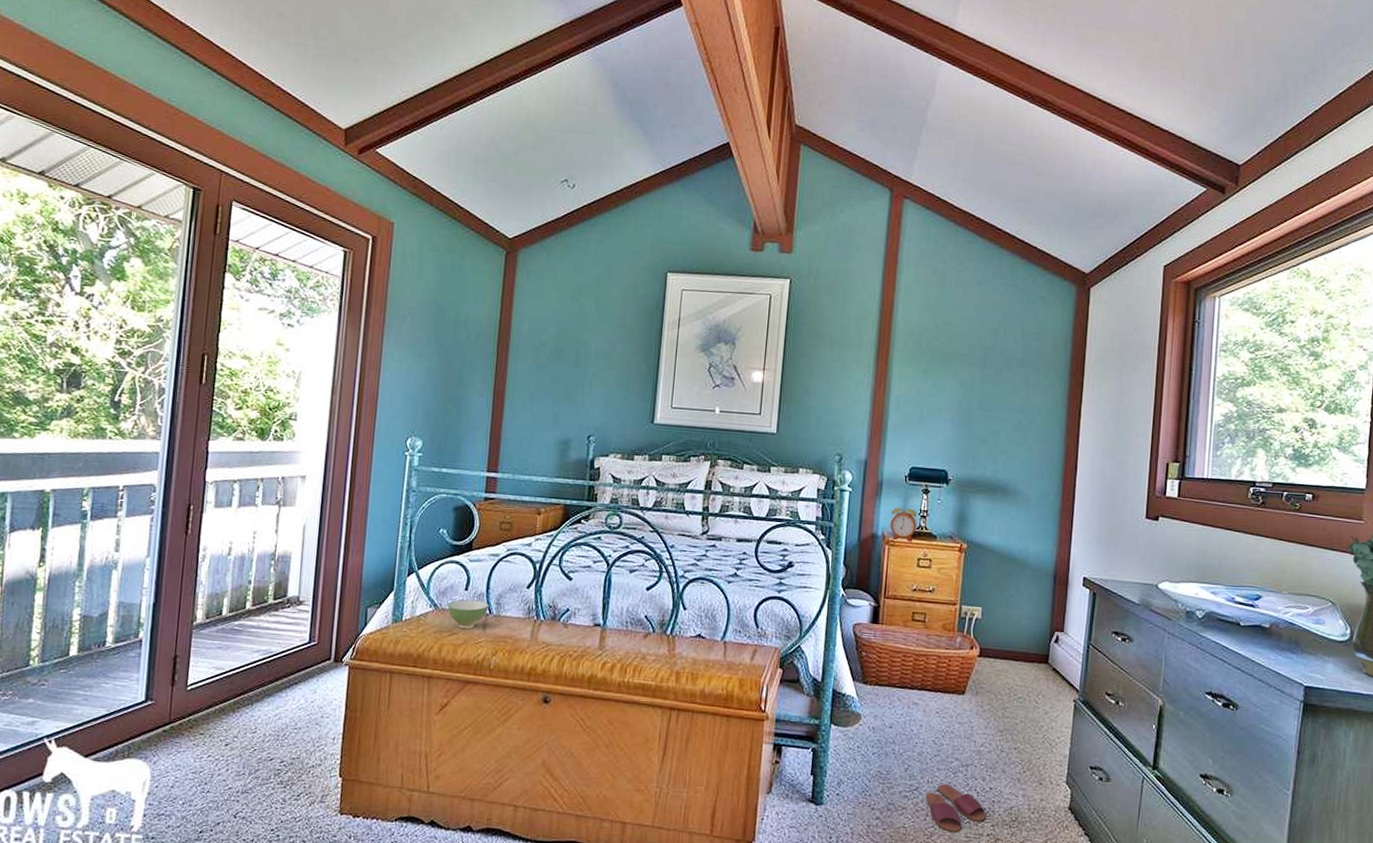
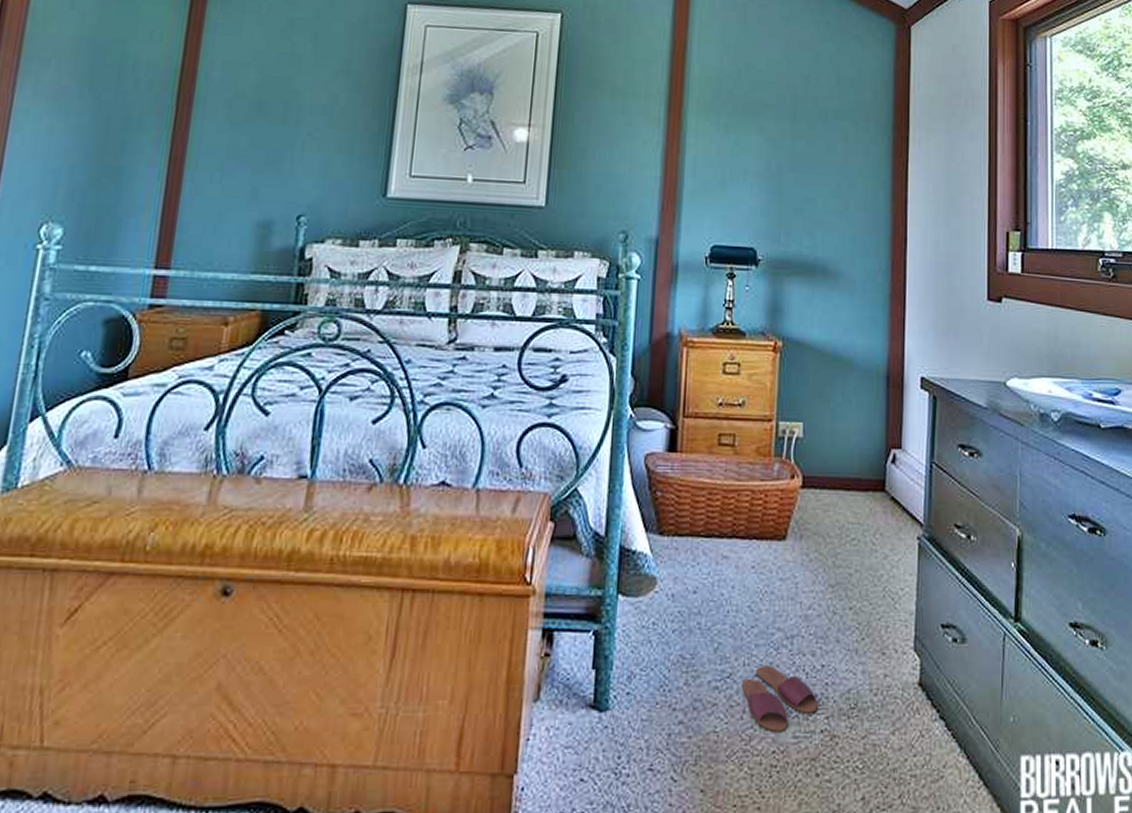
bowl: present [448,599,490,629] -> none [87,451,150,495]
alarm clock: present [890,503,917,542] -> none [688,291,722,342]

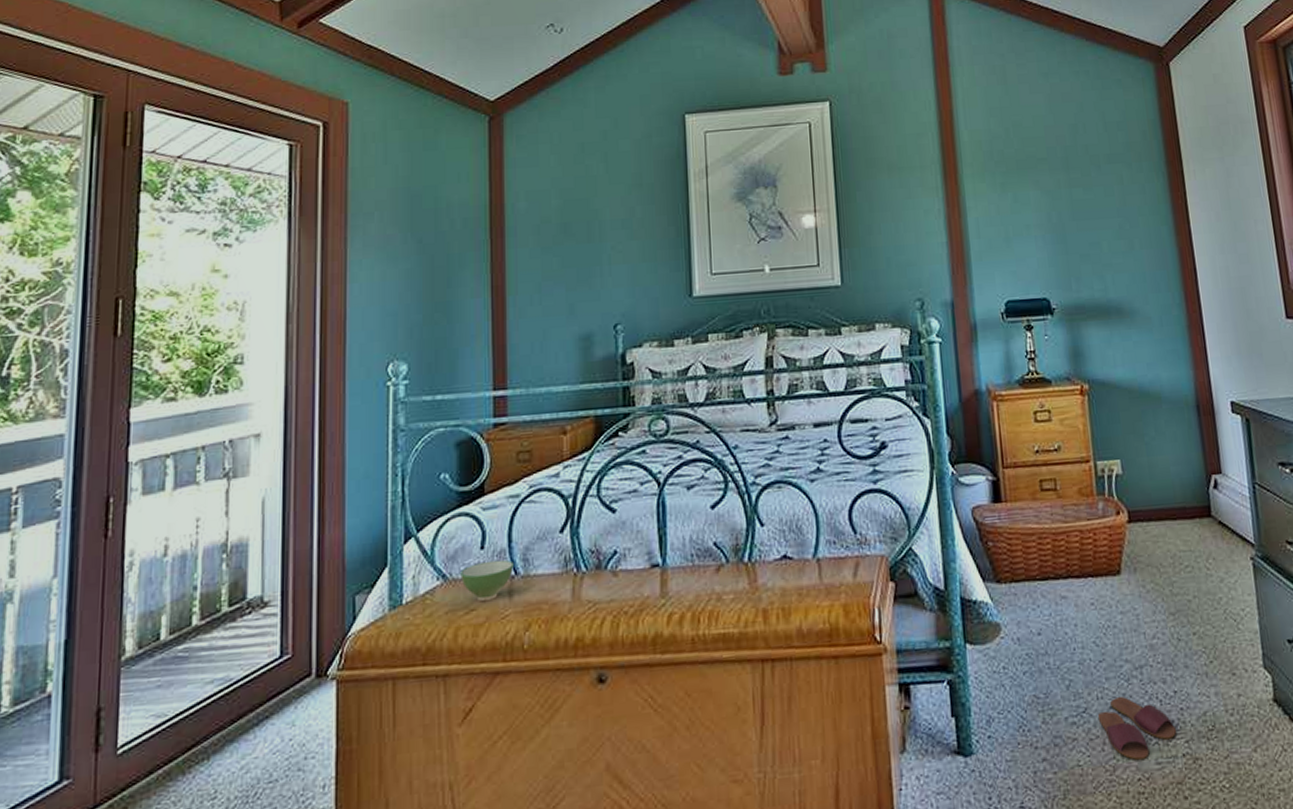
bowl: none [87,451,150,495] -> present [460,559,515,602]

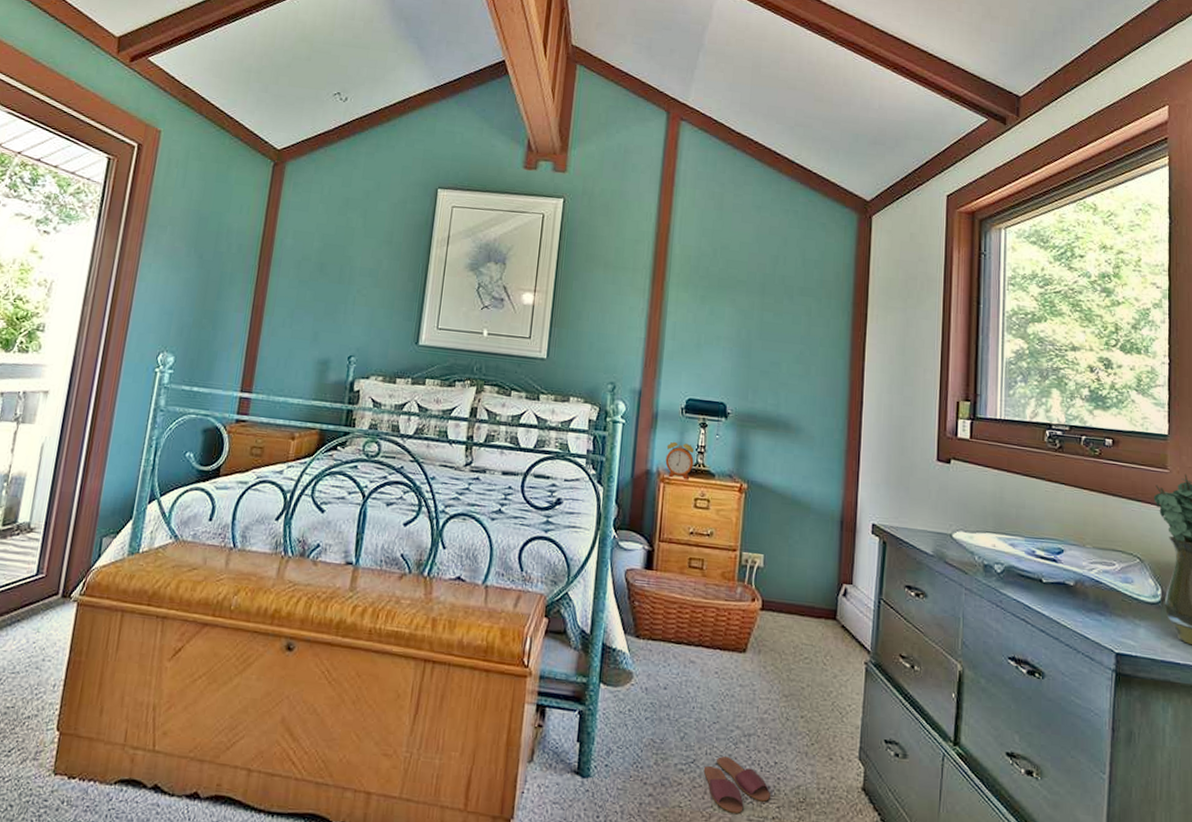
bowl: present [460,559,515,602] -> none [189,531,235,565]
alarm clock: none [992,345,1026,394] -> present [665,437,695,480]

